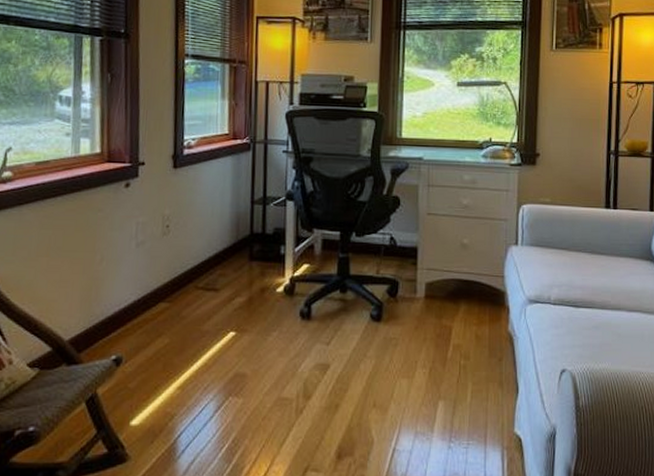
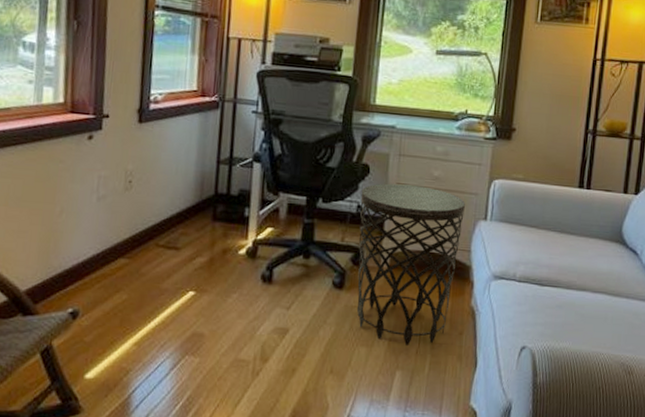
side table: none [393,214,497,375] -> present [356,183,466,345]

